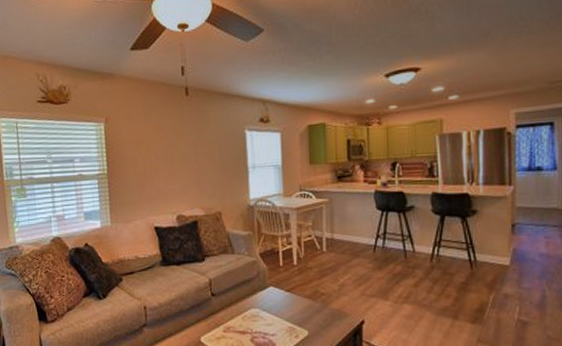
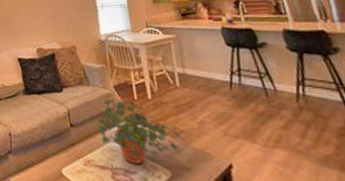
potted plant: none [240,267,321,327] -> present [97,99,182,164]

